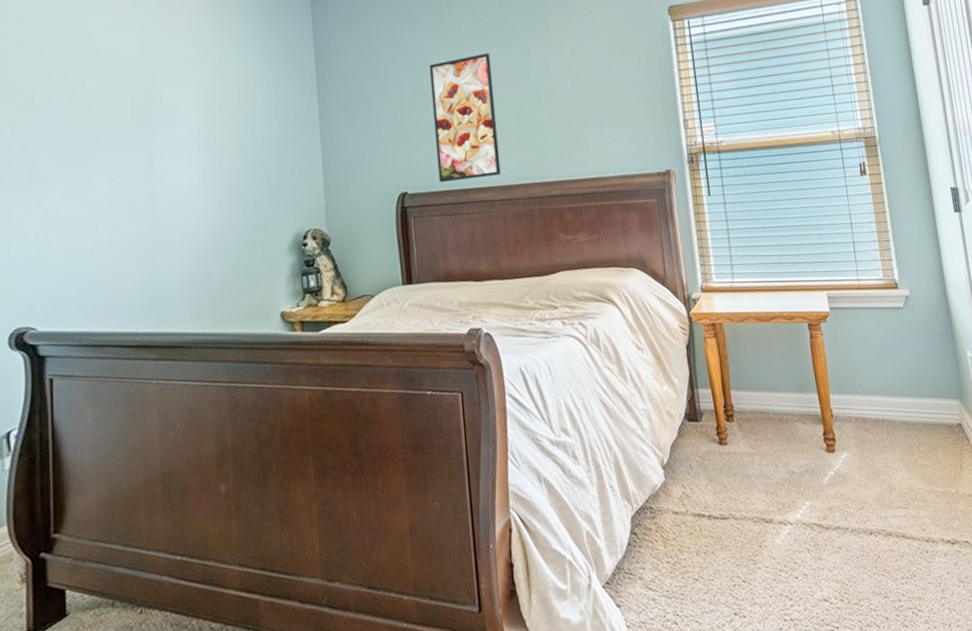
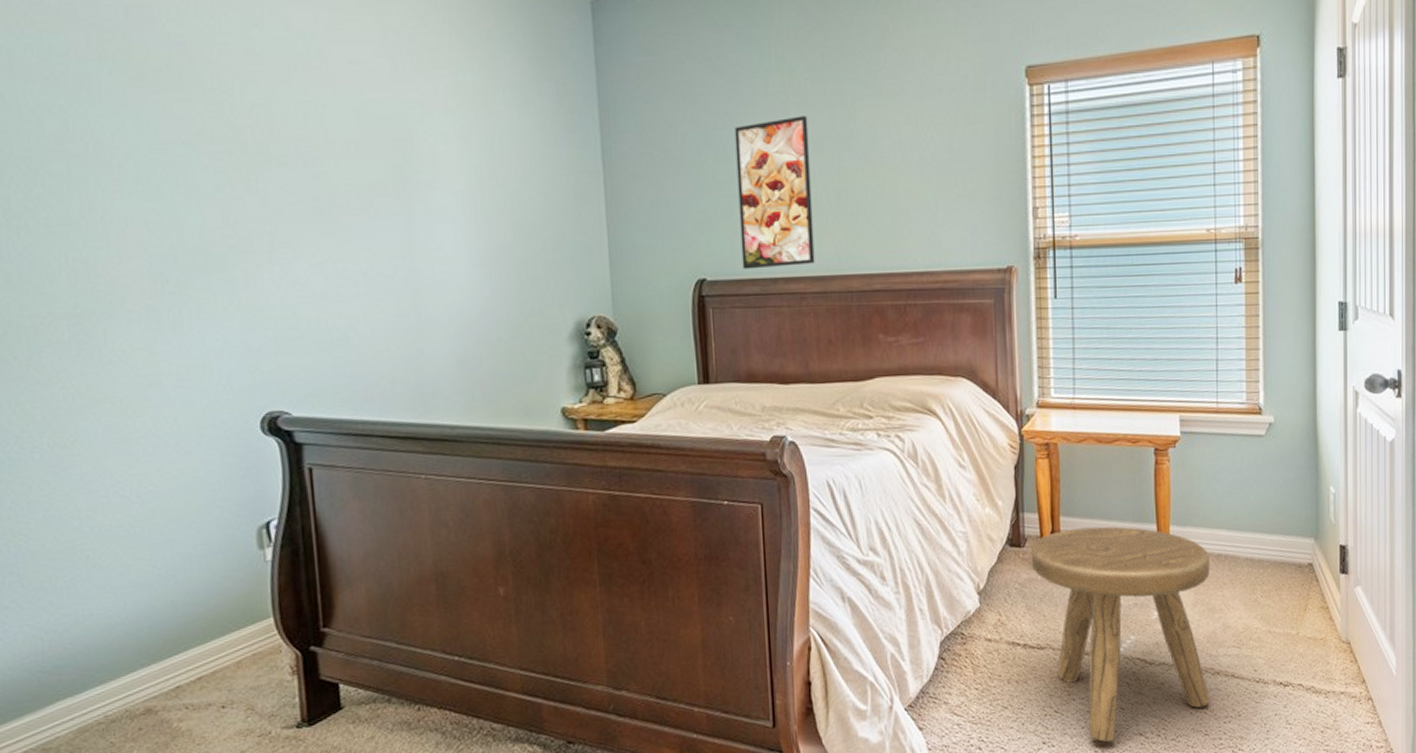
stool: none [707,397,886,610] -> present [1031,526,1210,742]

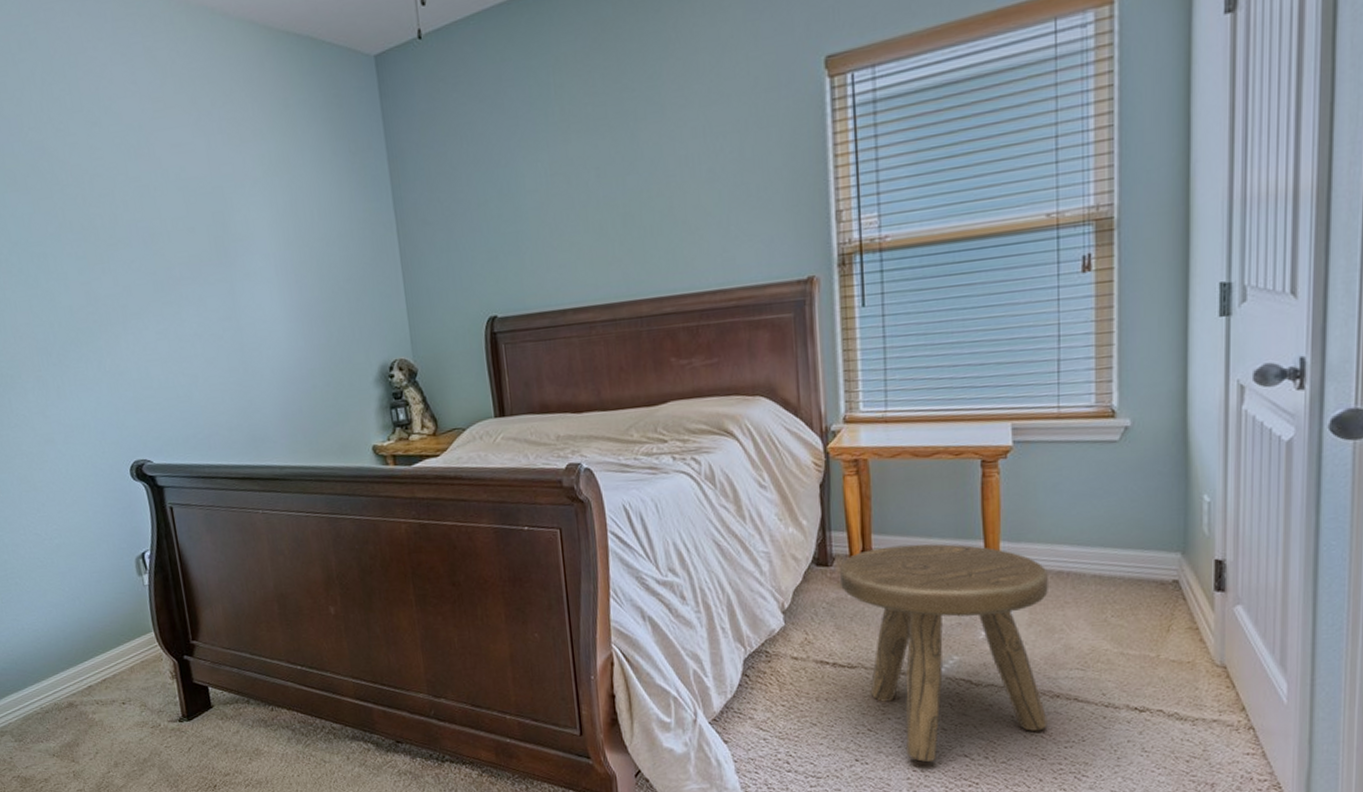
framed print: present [734,116,815,270] -> none [517,142,603,304]

